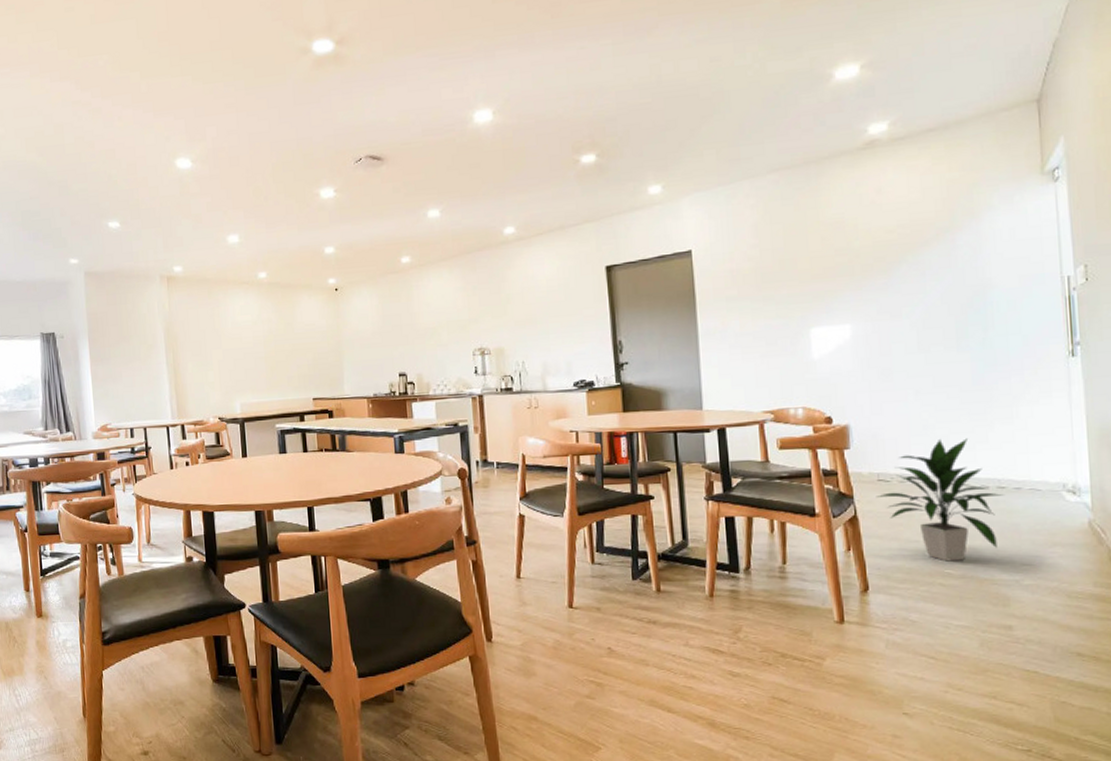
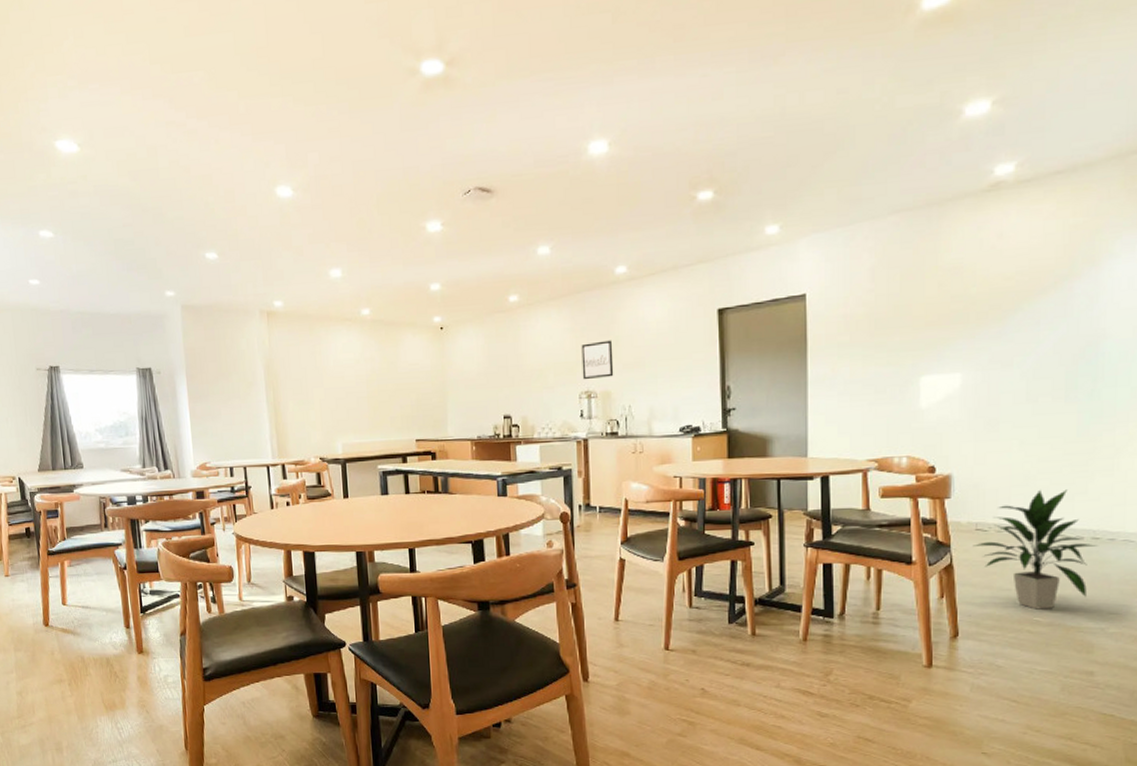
wall art: none [473,298,506,338] -> present [581,340,614,380]

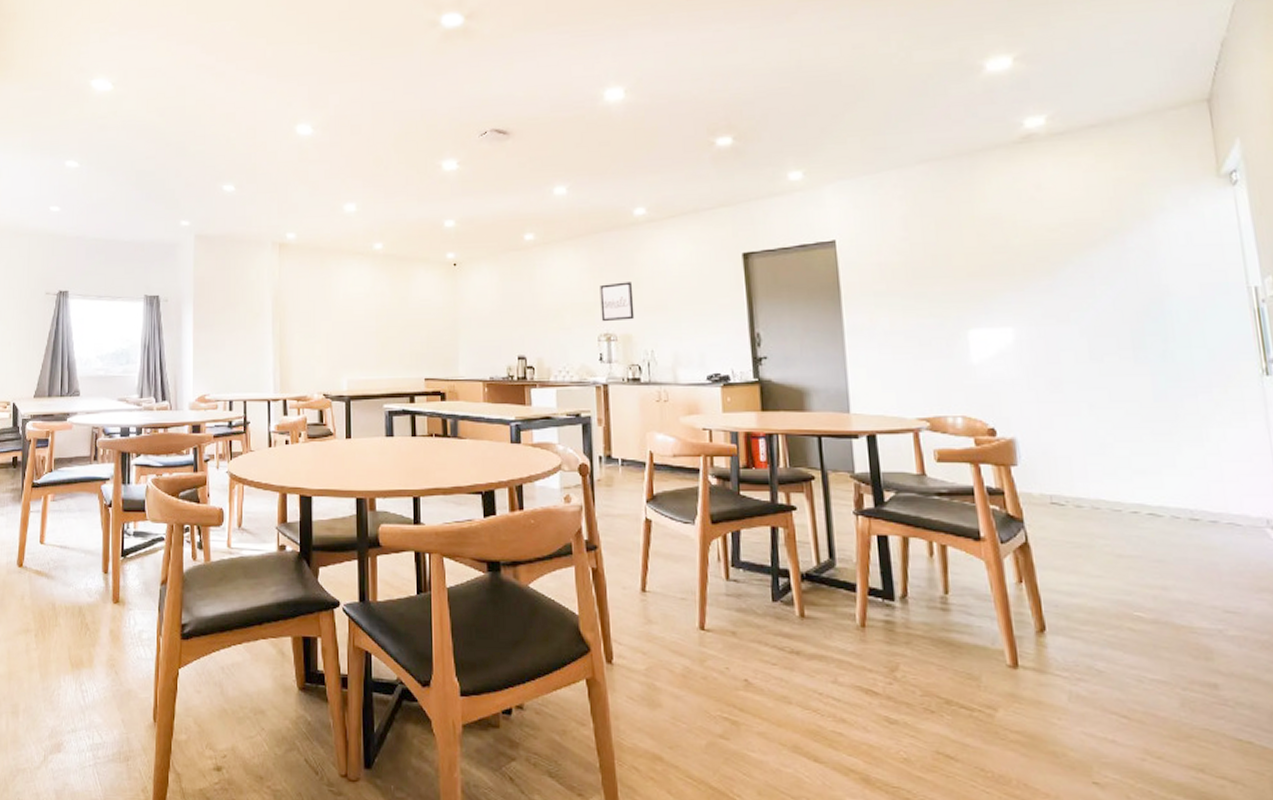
indoor plant: present [972,489,1097,610] -> none [1049,459,1198,603]

